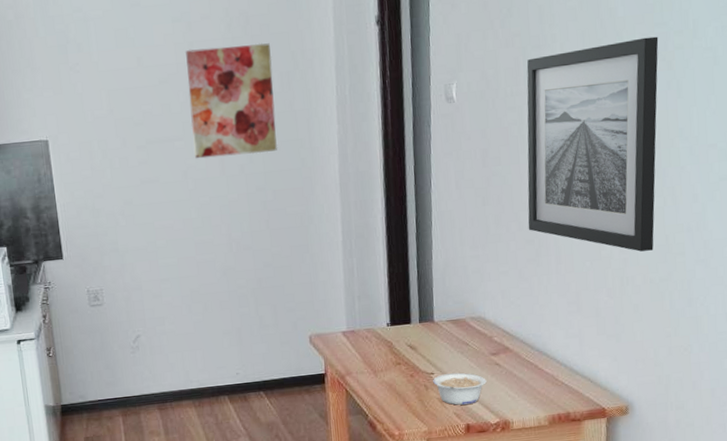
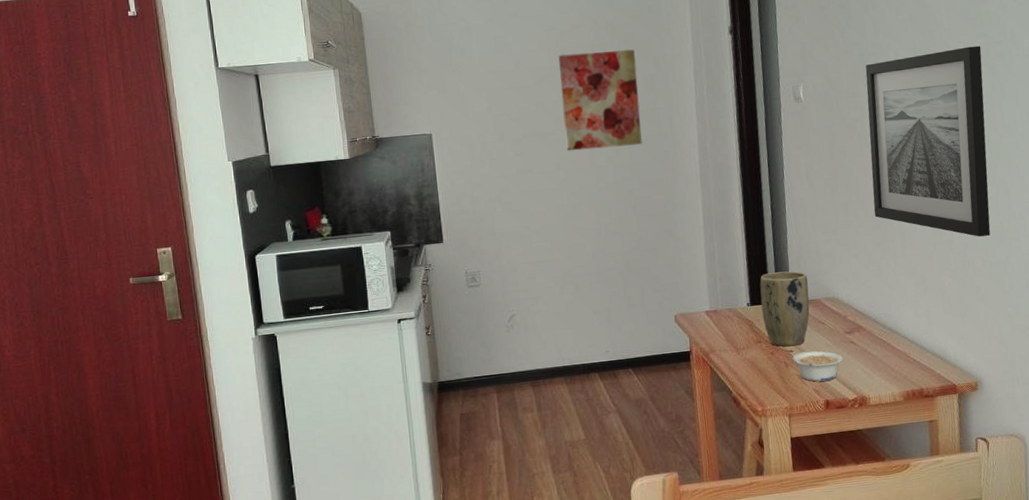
plant pot: none [401,289,454,369] -> present [759,271,810,347]

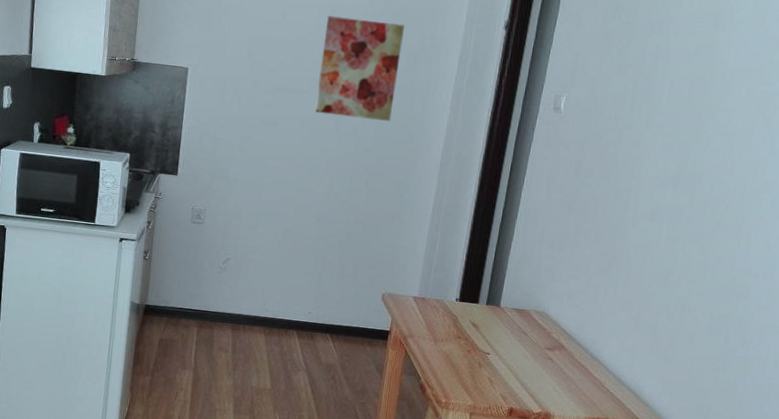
plant pot: present [759,271,810,347] -> none [468,274,522,350]
legume: present [792,350,843,382] -> none [487,356,537,390]
wall art: present [865,45,991,237] -> none [605,88,763,287]

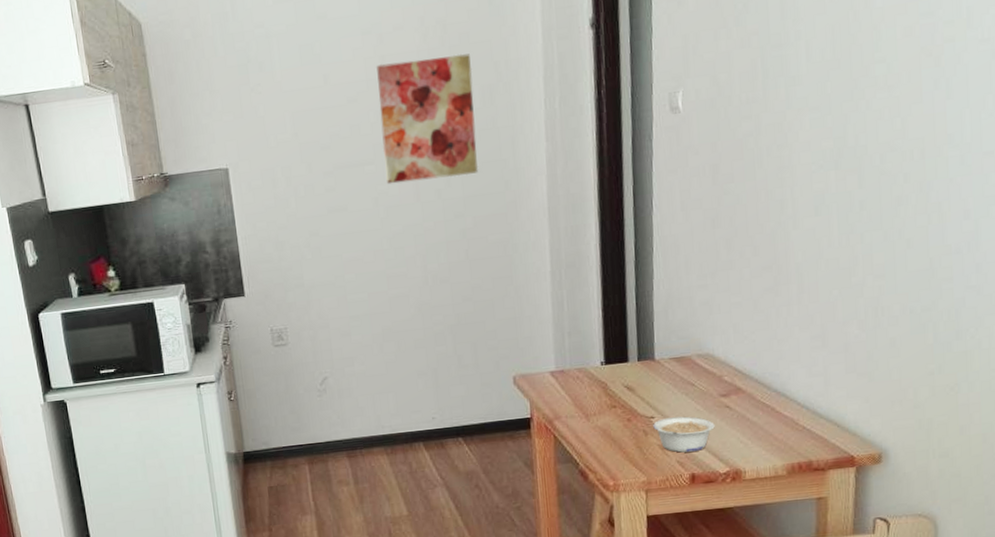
legume: none [487,356,537,390] -> present [653,416,715,453]

